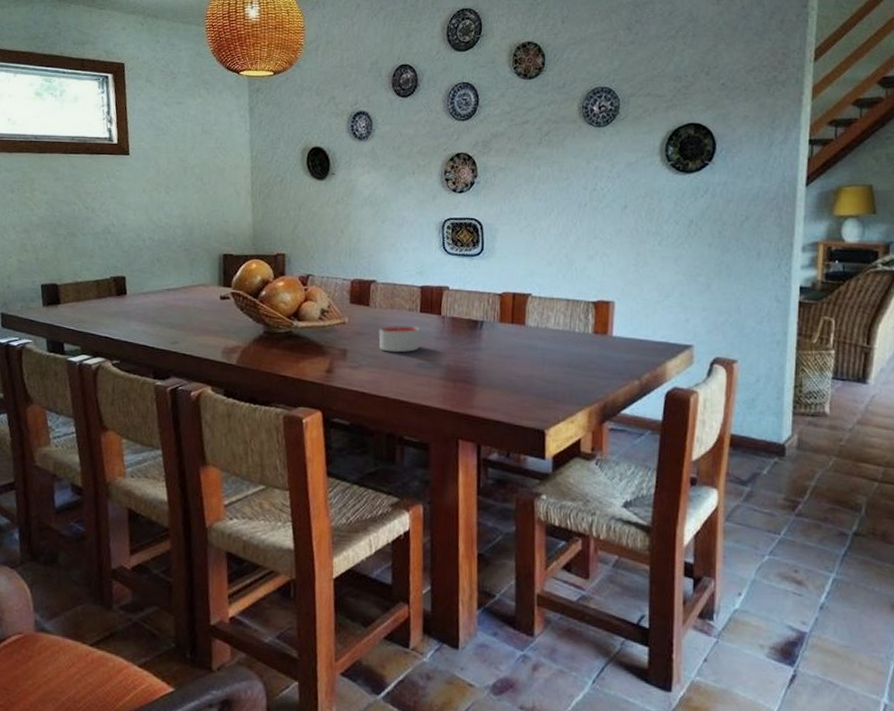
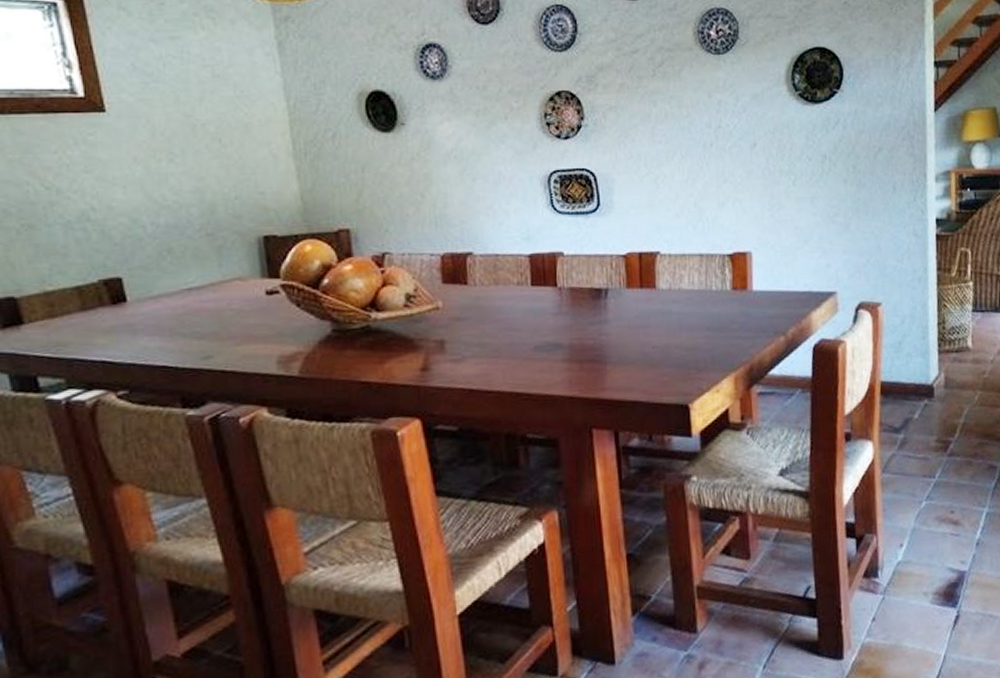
candle: present [379,325,420,353] -> none [483,302,535,338]

